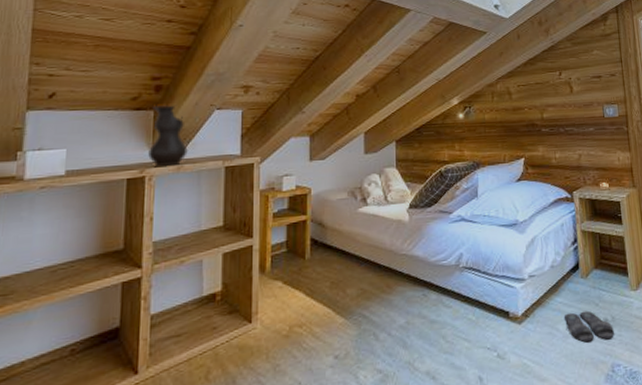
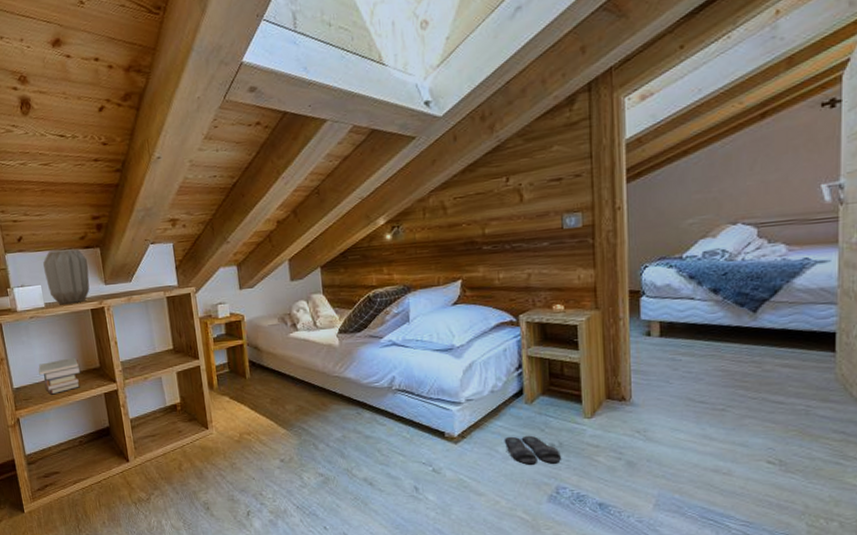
books: none [34,237,97,287] -> present [38,357,81,395]
vase: none [75,109,134,172] -> present [42,249,90,304]
vase: present [148,105,188,167] -> none [98,242,134,299]

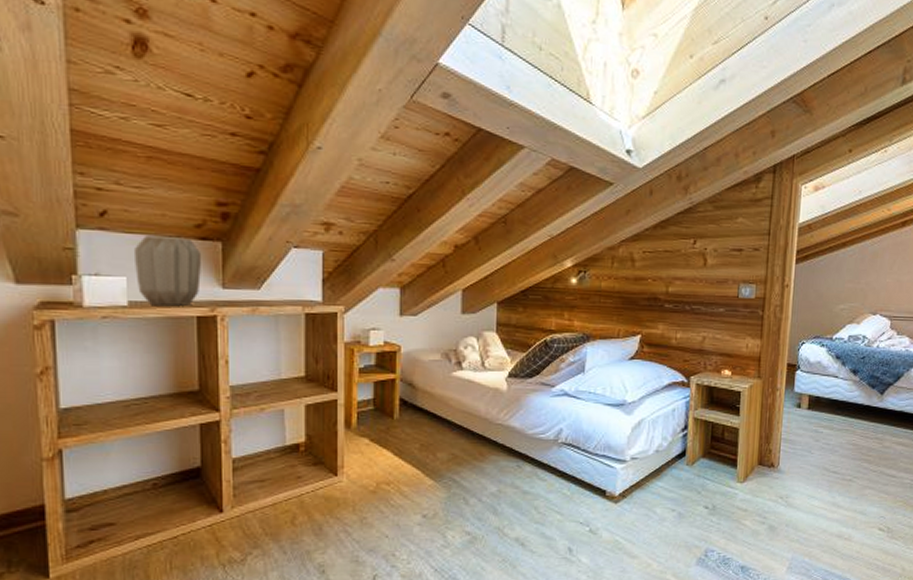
books: present [38,357,81,395] -> none [104,375,170,421]
slippers: present [505,435,561,465] -> none [663,497,713,527]

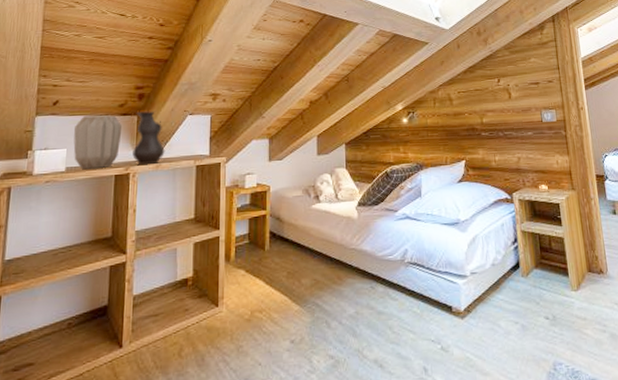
vase: none [219,236,263,307] -> present [132,111,165,166]

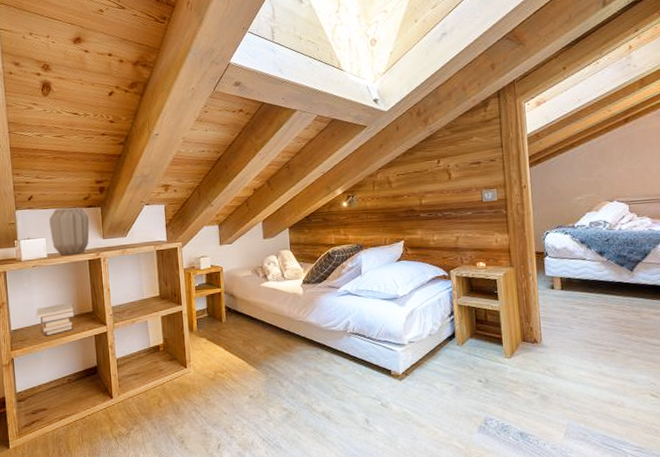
books: none [40,225,90,268] -> present [36,302,75,336]
vase: present [132,111,165,166] -> none [99,202,128,251]

